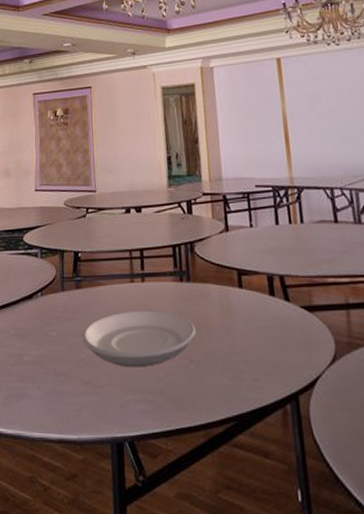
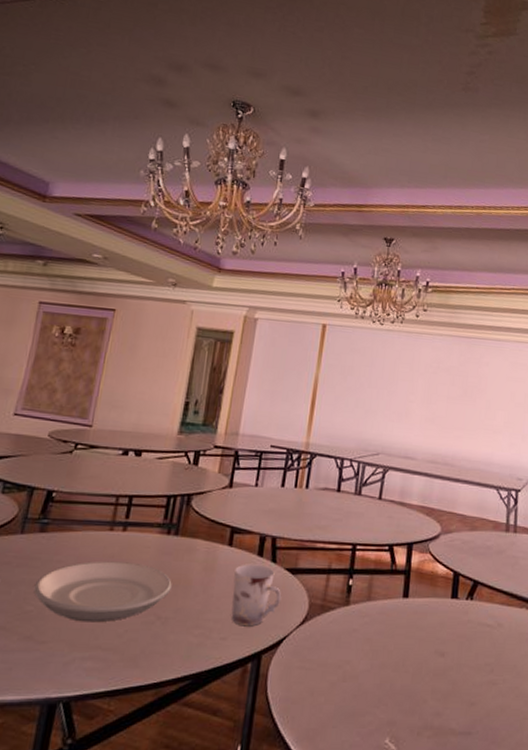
cup: none [251,304,305,367] -> present [231,564,282,627]

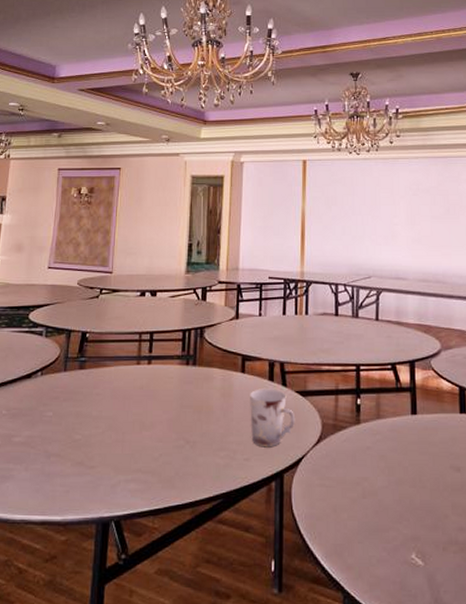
plate: present [33,561,172,623] -> none [80,392,196,448]

